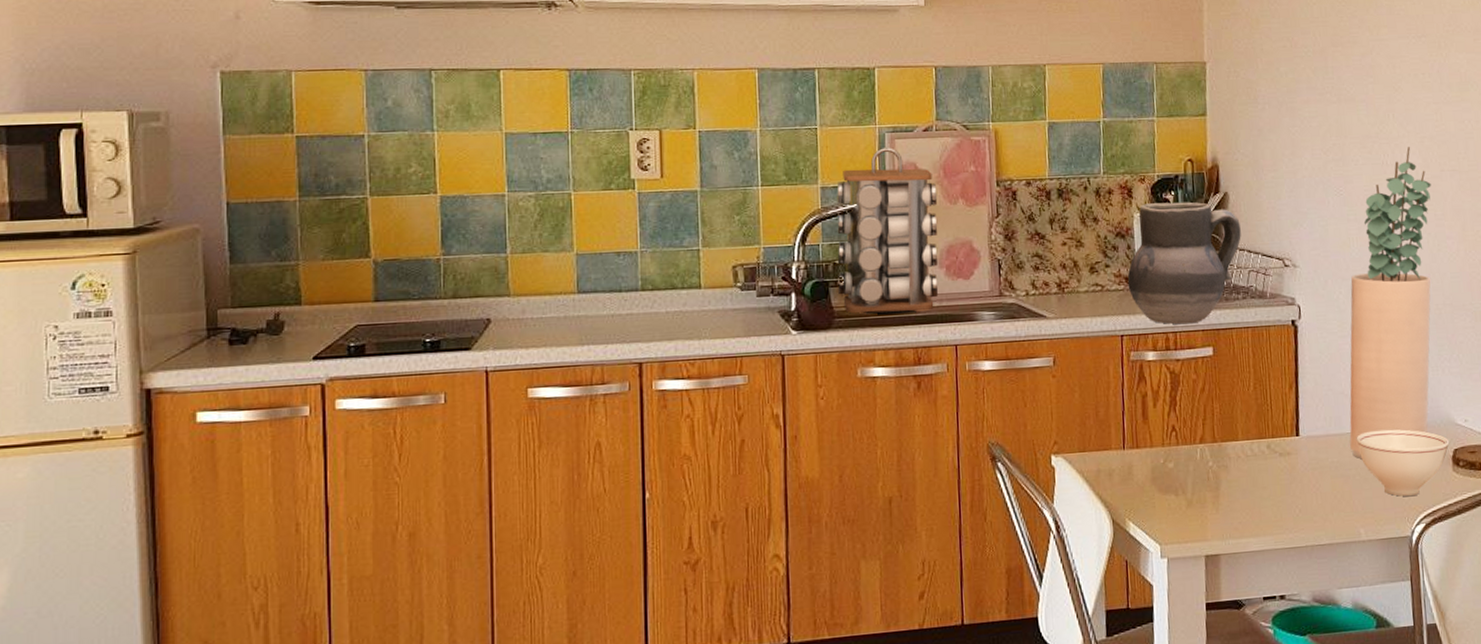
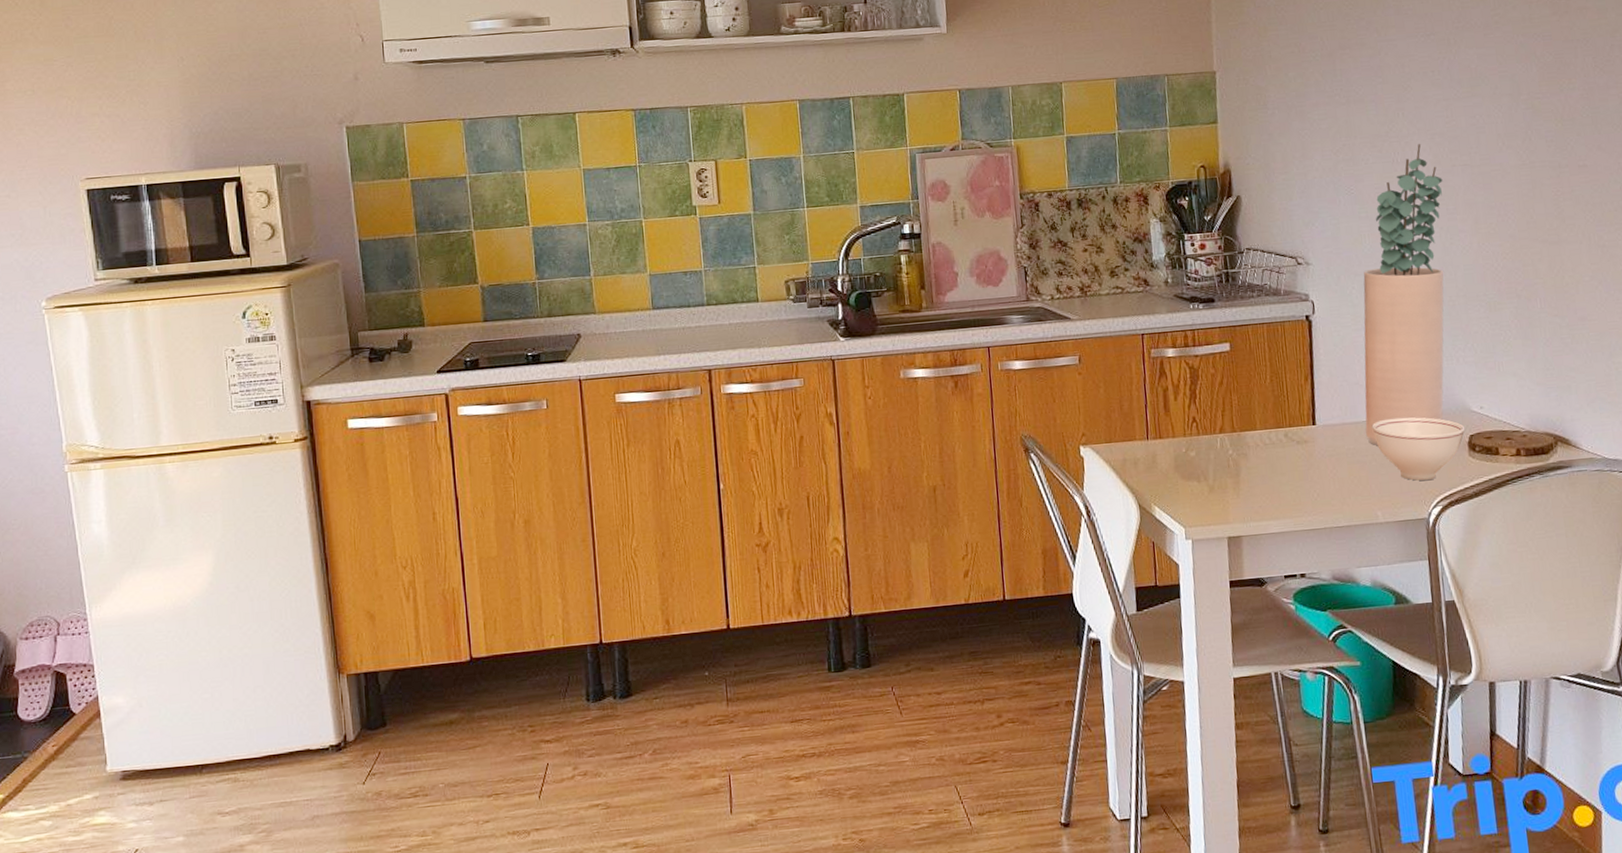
spice rack: present [837,147,938,315] -> none [874,167,970,321]
ceramic jug: present [1127,202,1241,325] -> none [1146,206,1255,323]

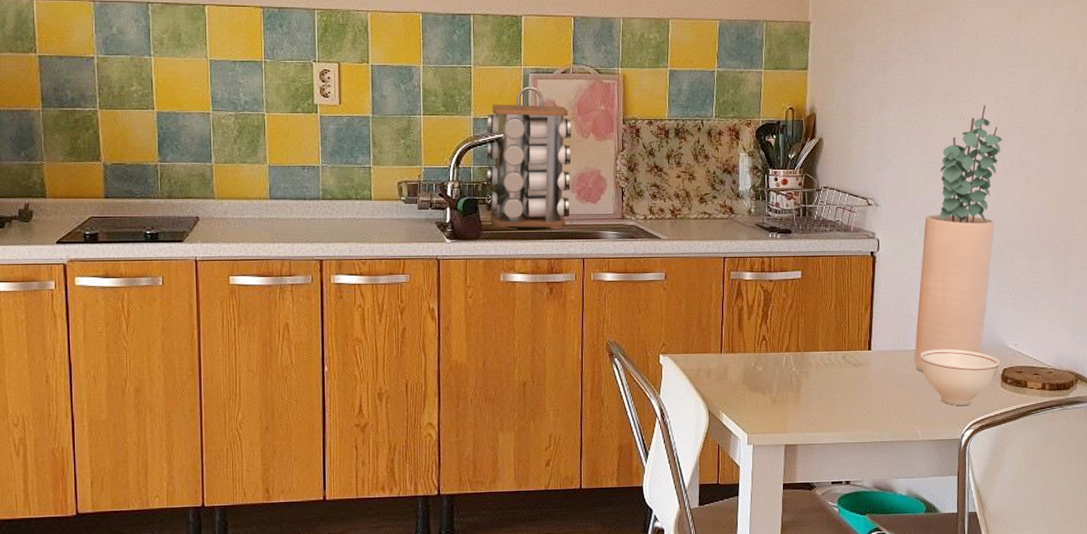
spice rack: none [874,167,970,321] -> present [486,86,572,230]

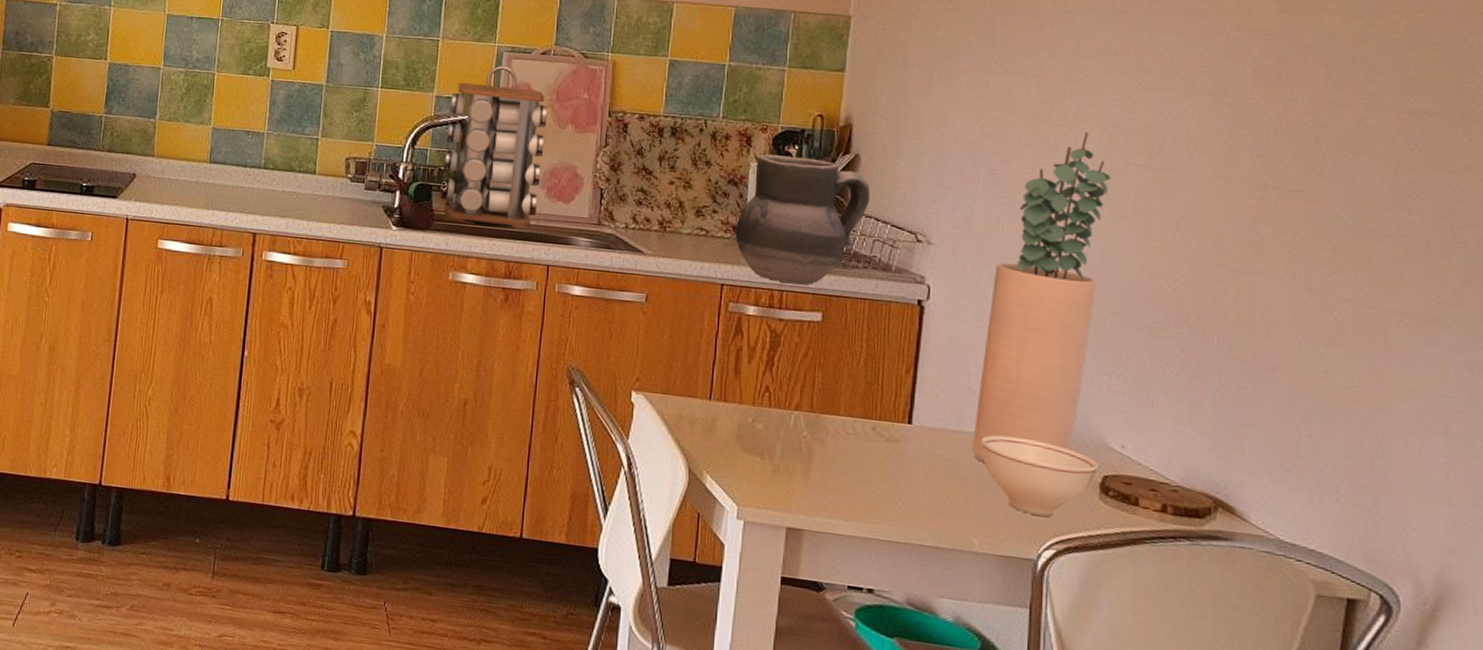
ceramic jug: none [731,145,832,251] -> present [735,154,870,285]

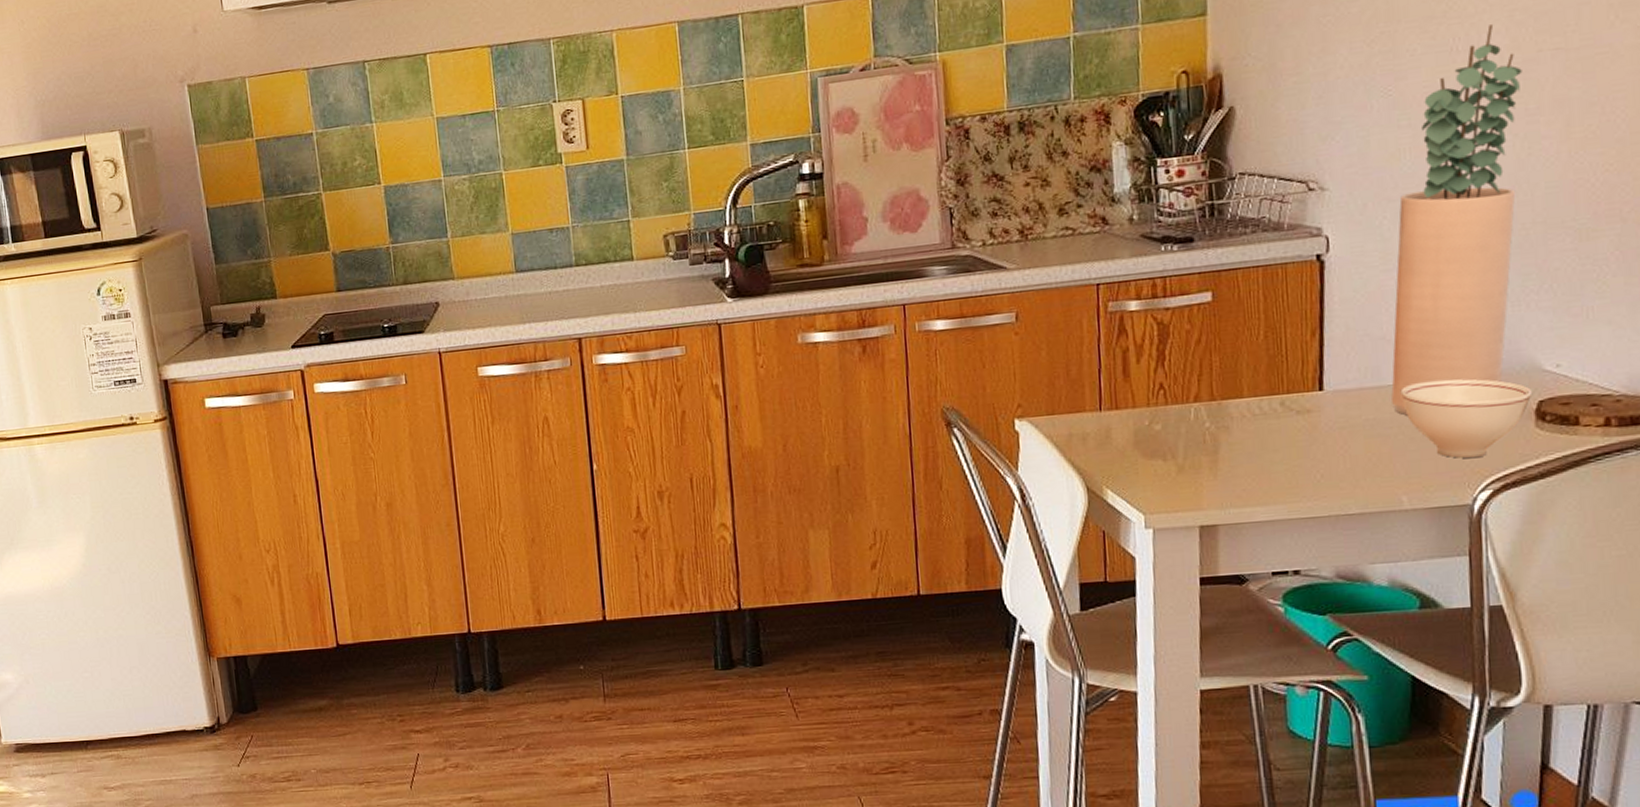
spice rack: present [440,66,548,228] -> none [767,93,882,277]
ceramic jug: present [735,154,870,285] -> none [1104,122,1251,269]

